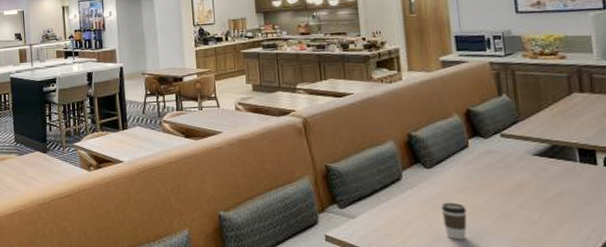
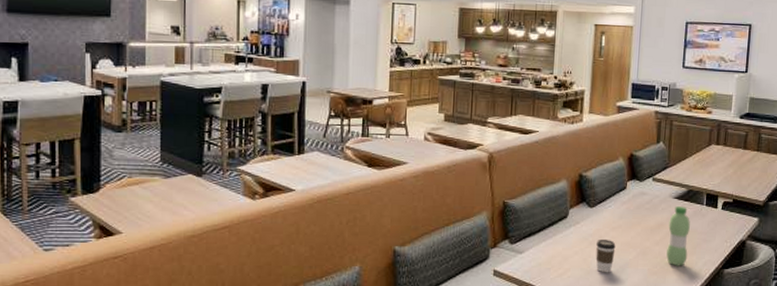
water bottle: none [532,164,567,233] -> present [666,206,690,266]

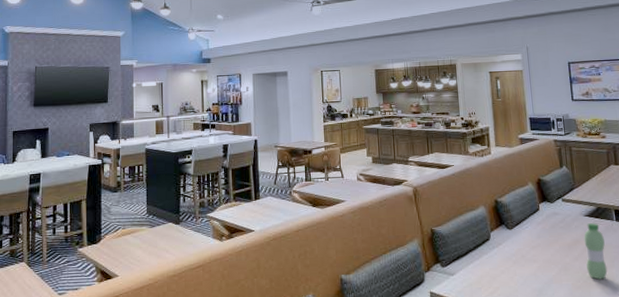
coffee cup: present [595,239,616,273] -> none [520,257,539,290]

